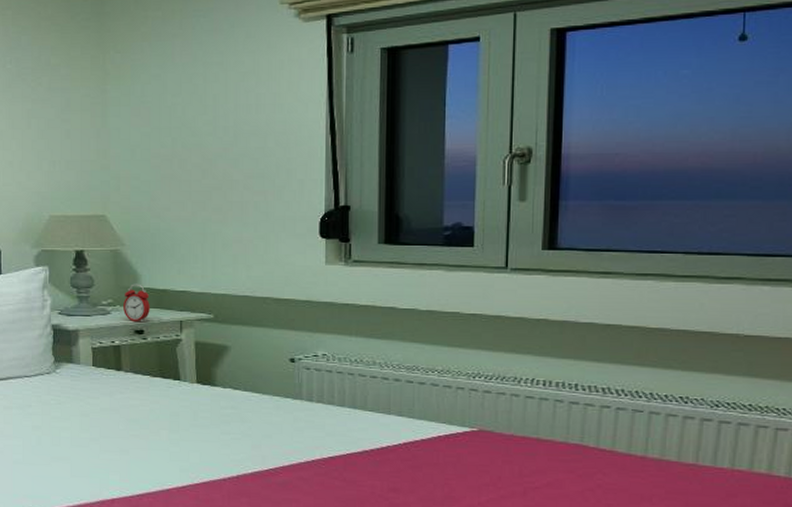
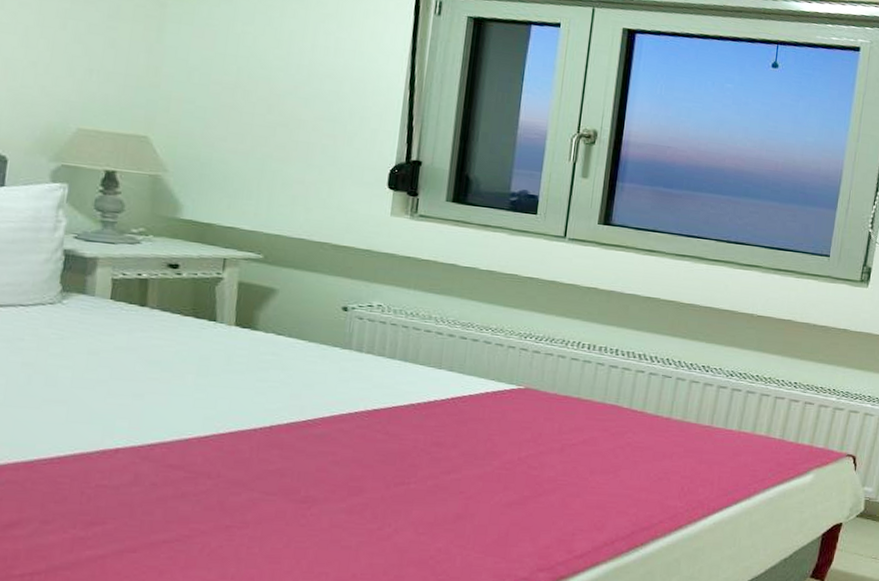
alarm clock: present [123,283,150,323] -> none [157,213,190,257]

